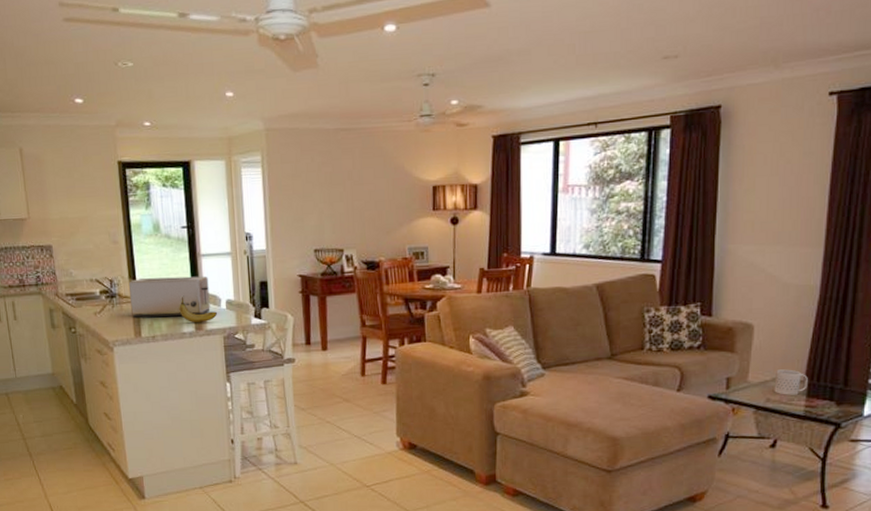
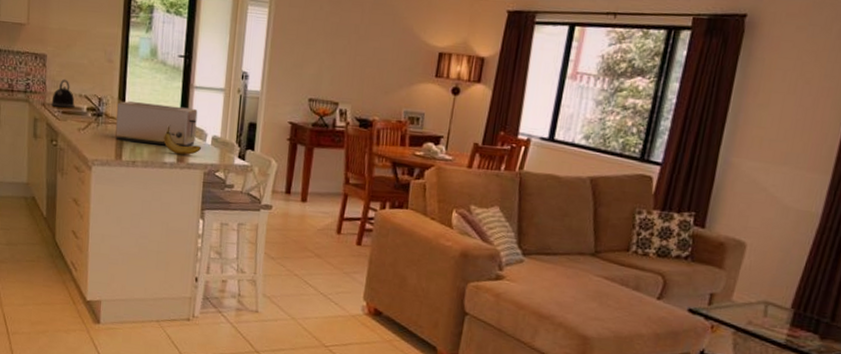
kettle: none [64,266,87,295] -> present [51,79,75,109]
mug: present [774,369,808,395] -> none [757,293,795,322]

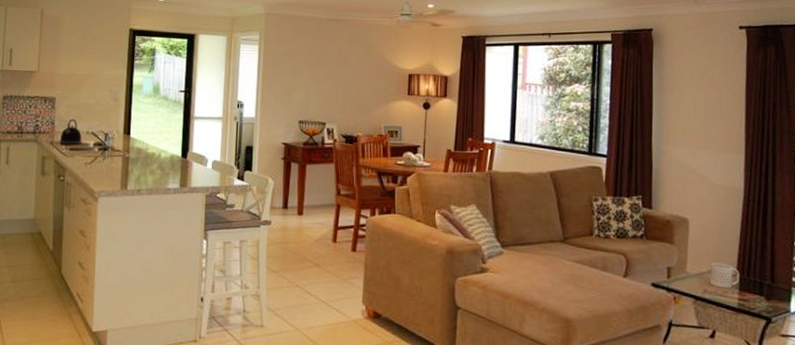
toaster: present [115,100,198,147] -> none [121,134,198,173]
fruit: present [163,125,202,156] -> none [167,153,203,181]
mug: none [757,293,795,322] -> present [710,262,739,288]

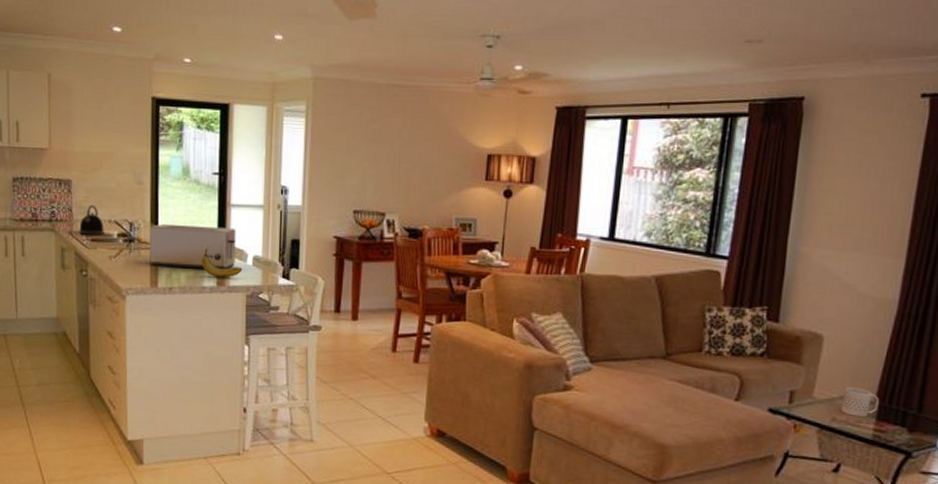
toaster: none [121,134,198,173] -> present [150,223,236,269]
fruit: none [167,153,203,181] -> present [201,247,243,278]

